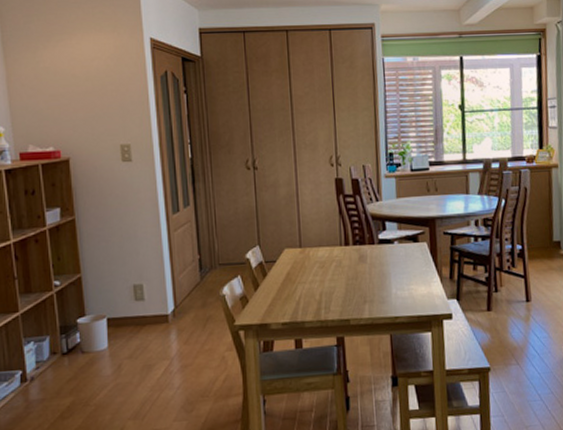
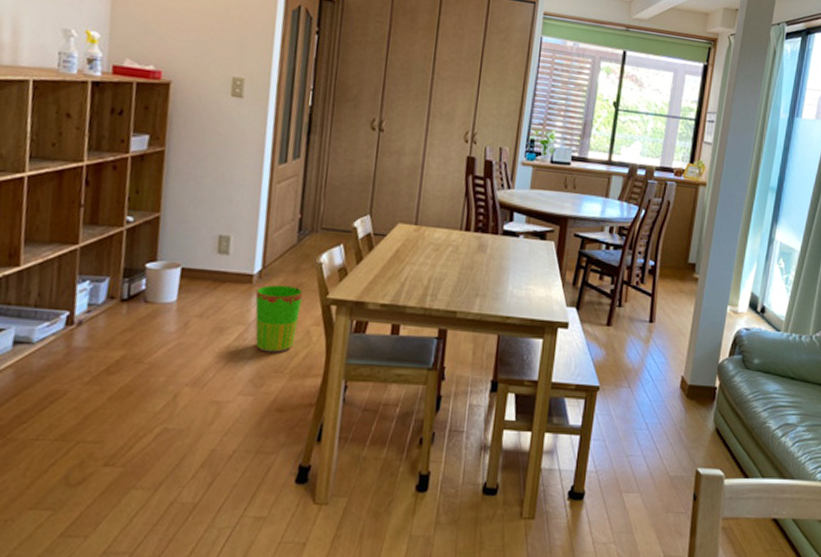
waste bin: none [173,319,214,381] -> present [255,284,303,353]

